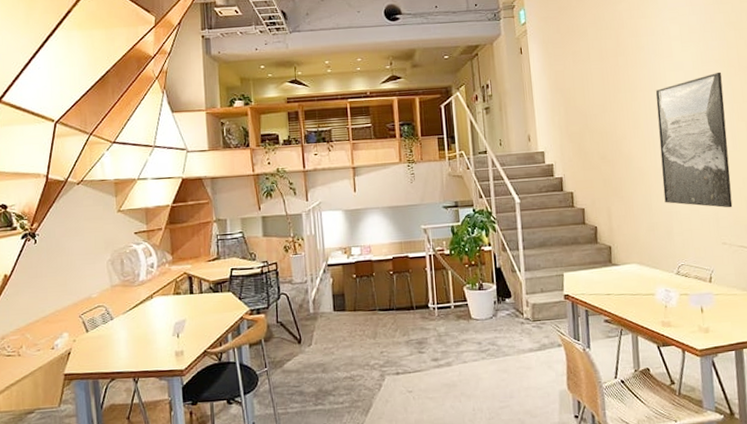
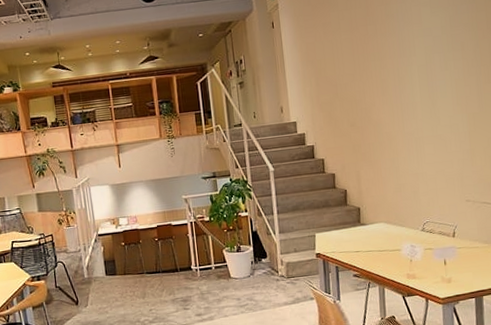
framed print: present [655,71,733,208] -> none [404,35,477,168]

